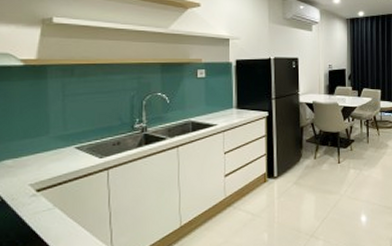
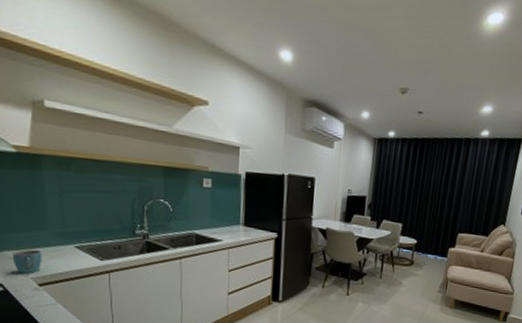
mug: none [11,155,42,181] -> present [12,249,43,274]

